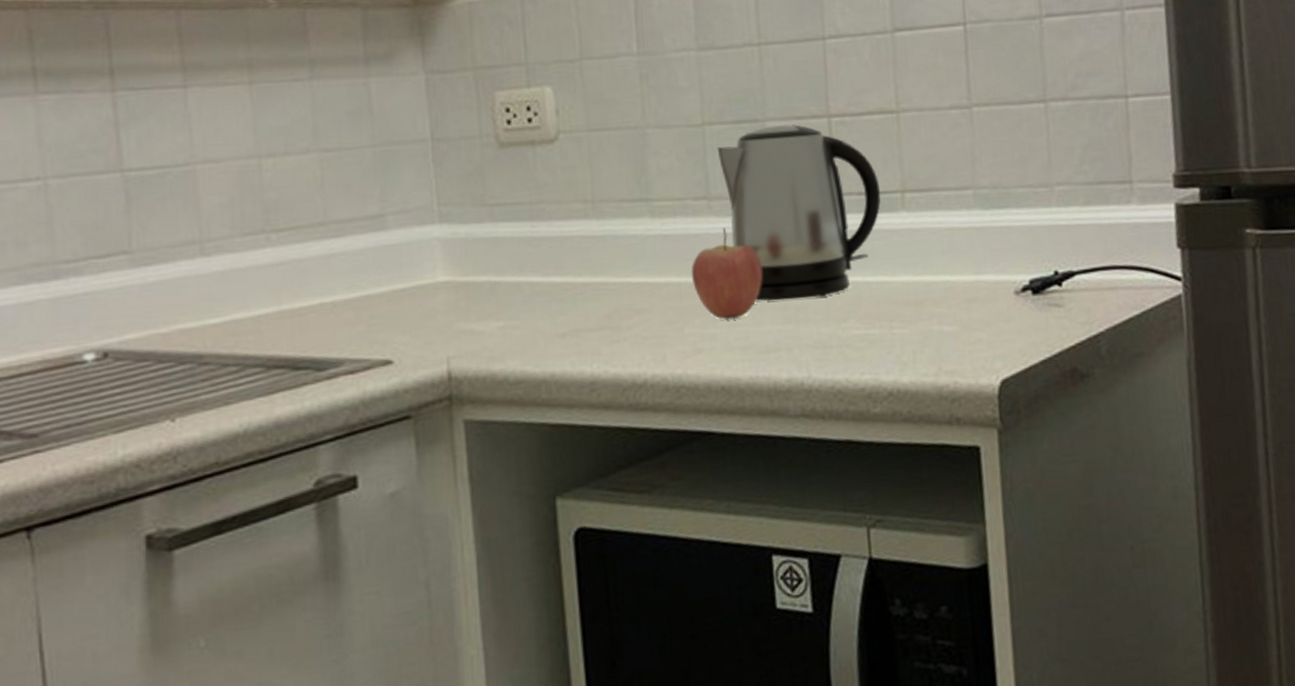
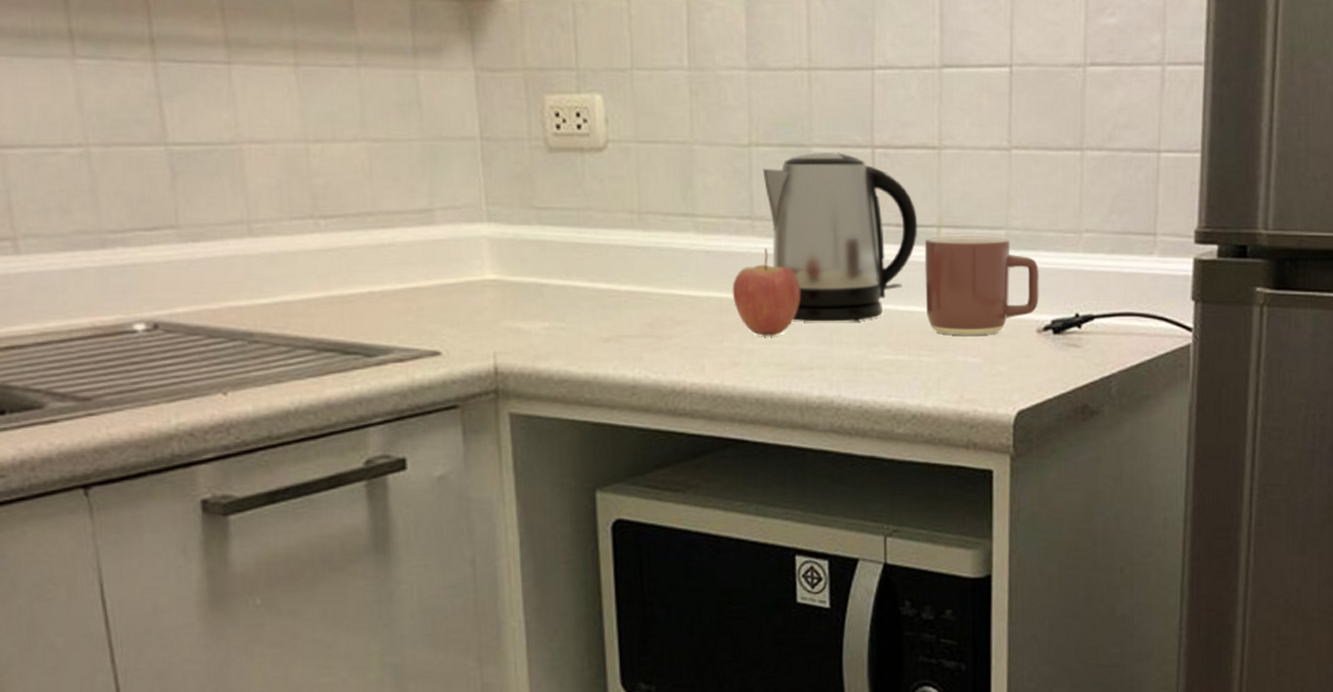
mug: none [888,198,1014,304] -> present [924,236,1039,336]

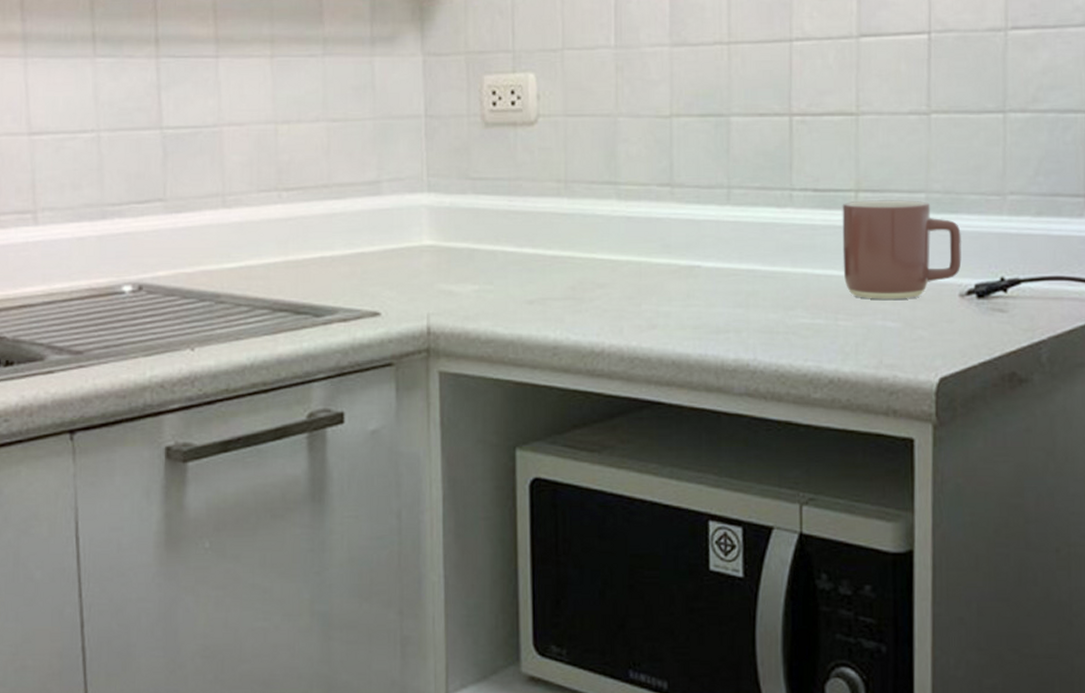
fruit: present [732,248,801,337] -> none [651,214,718,300]
kettle: present [762,151,918,322] -> none [683,120,836,286]

